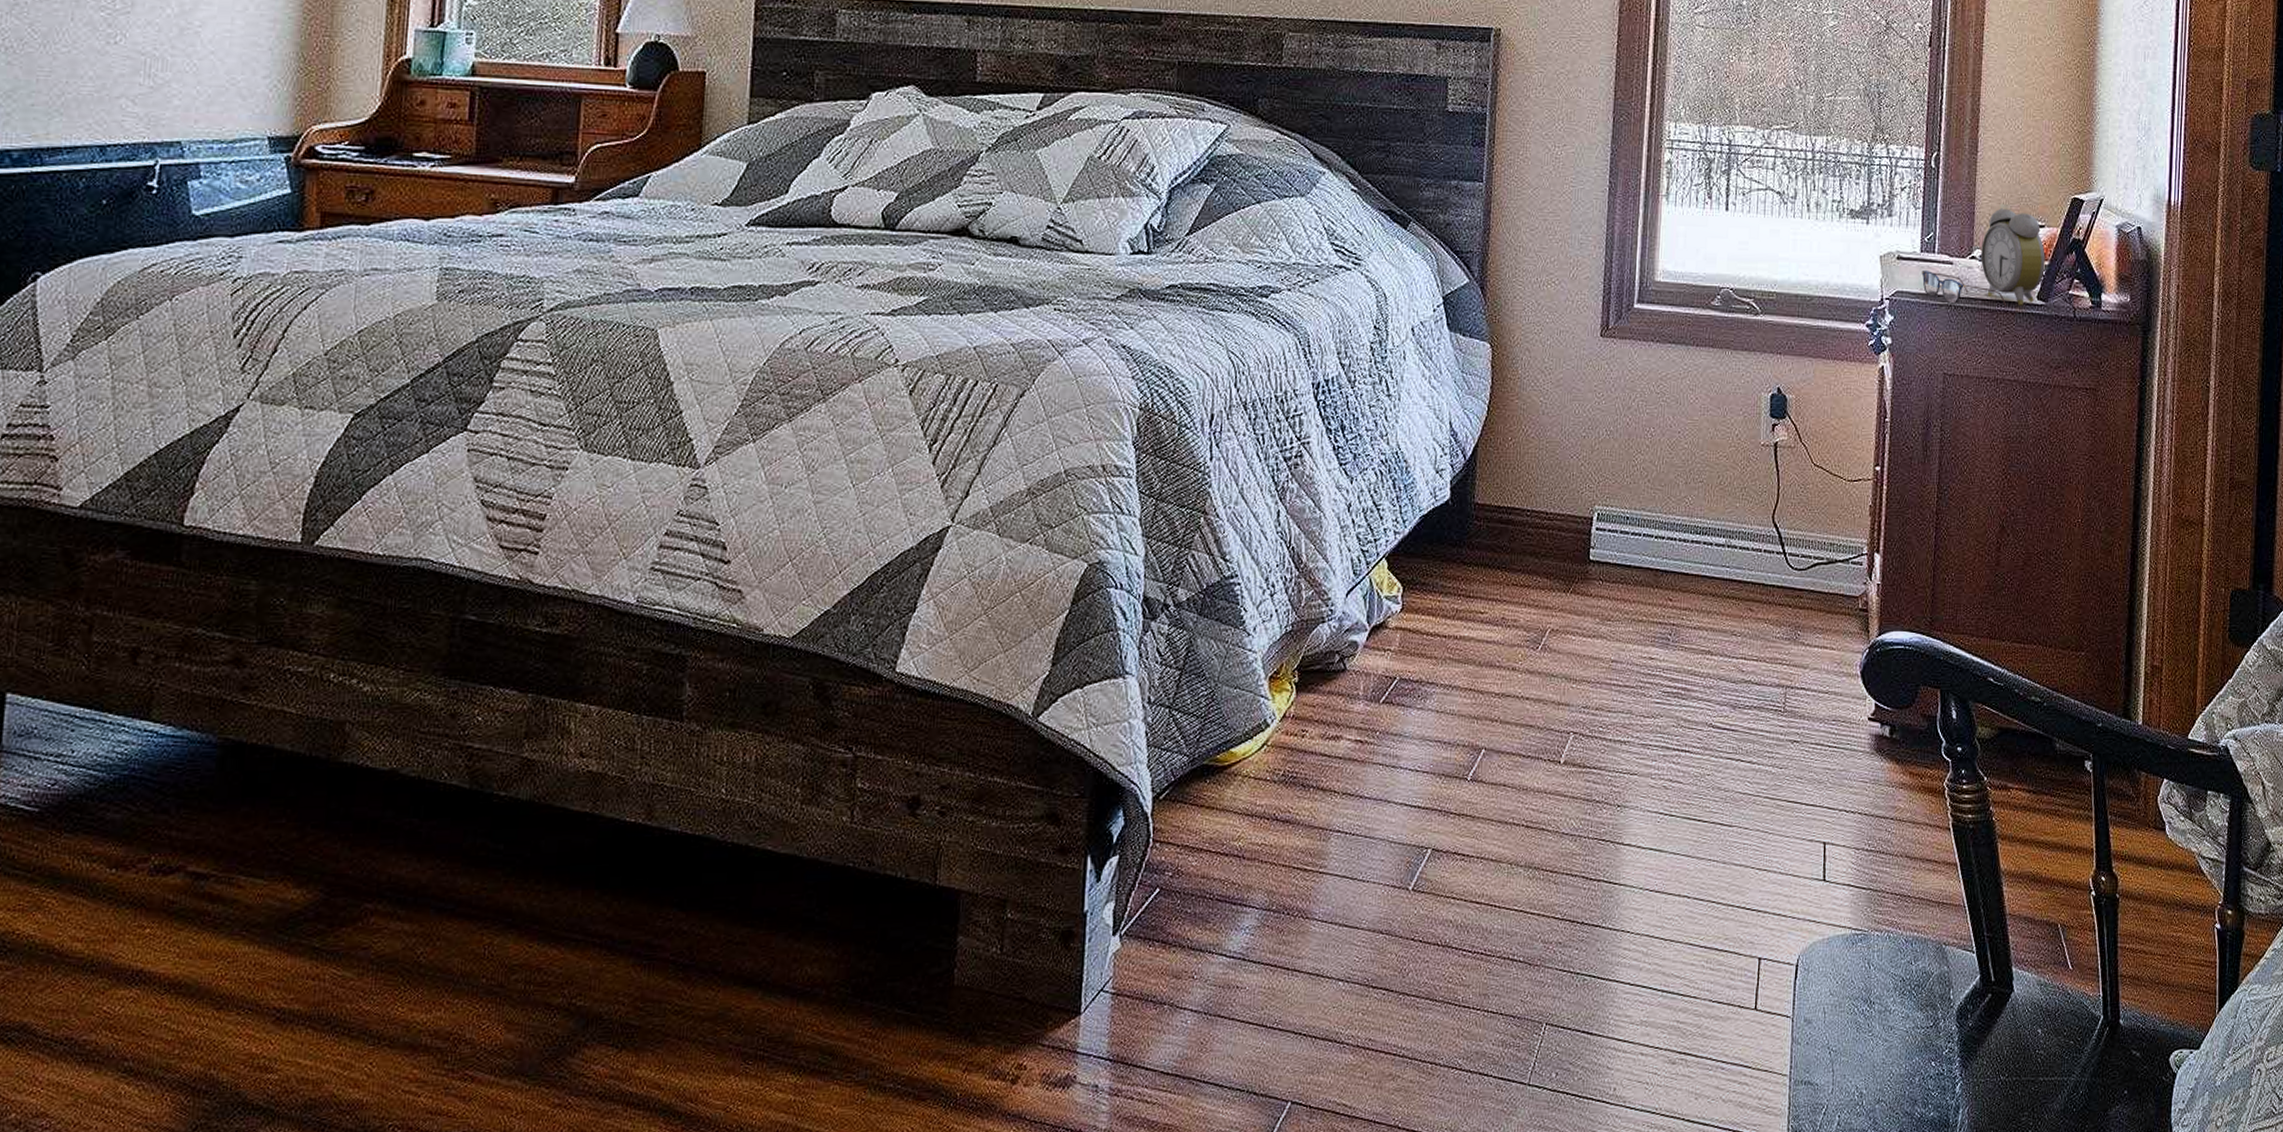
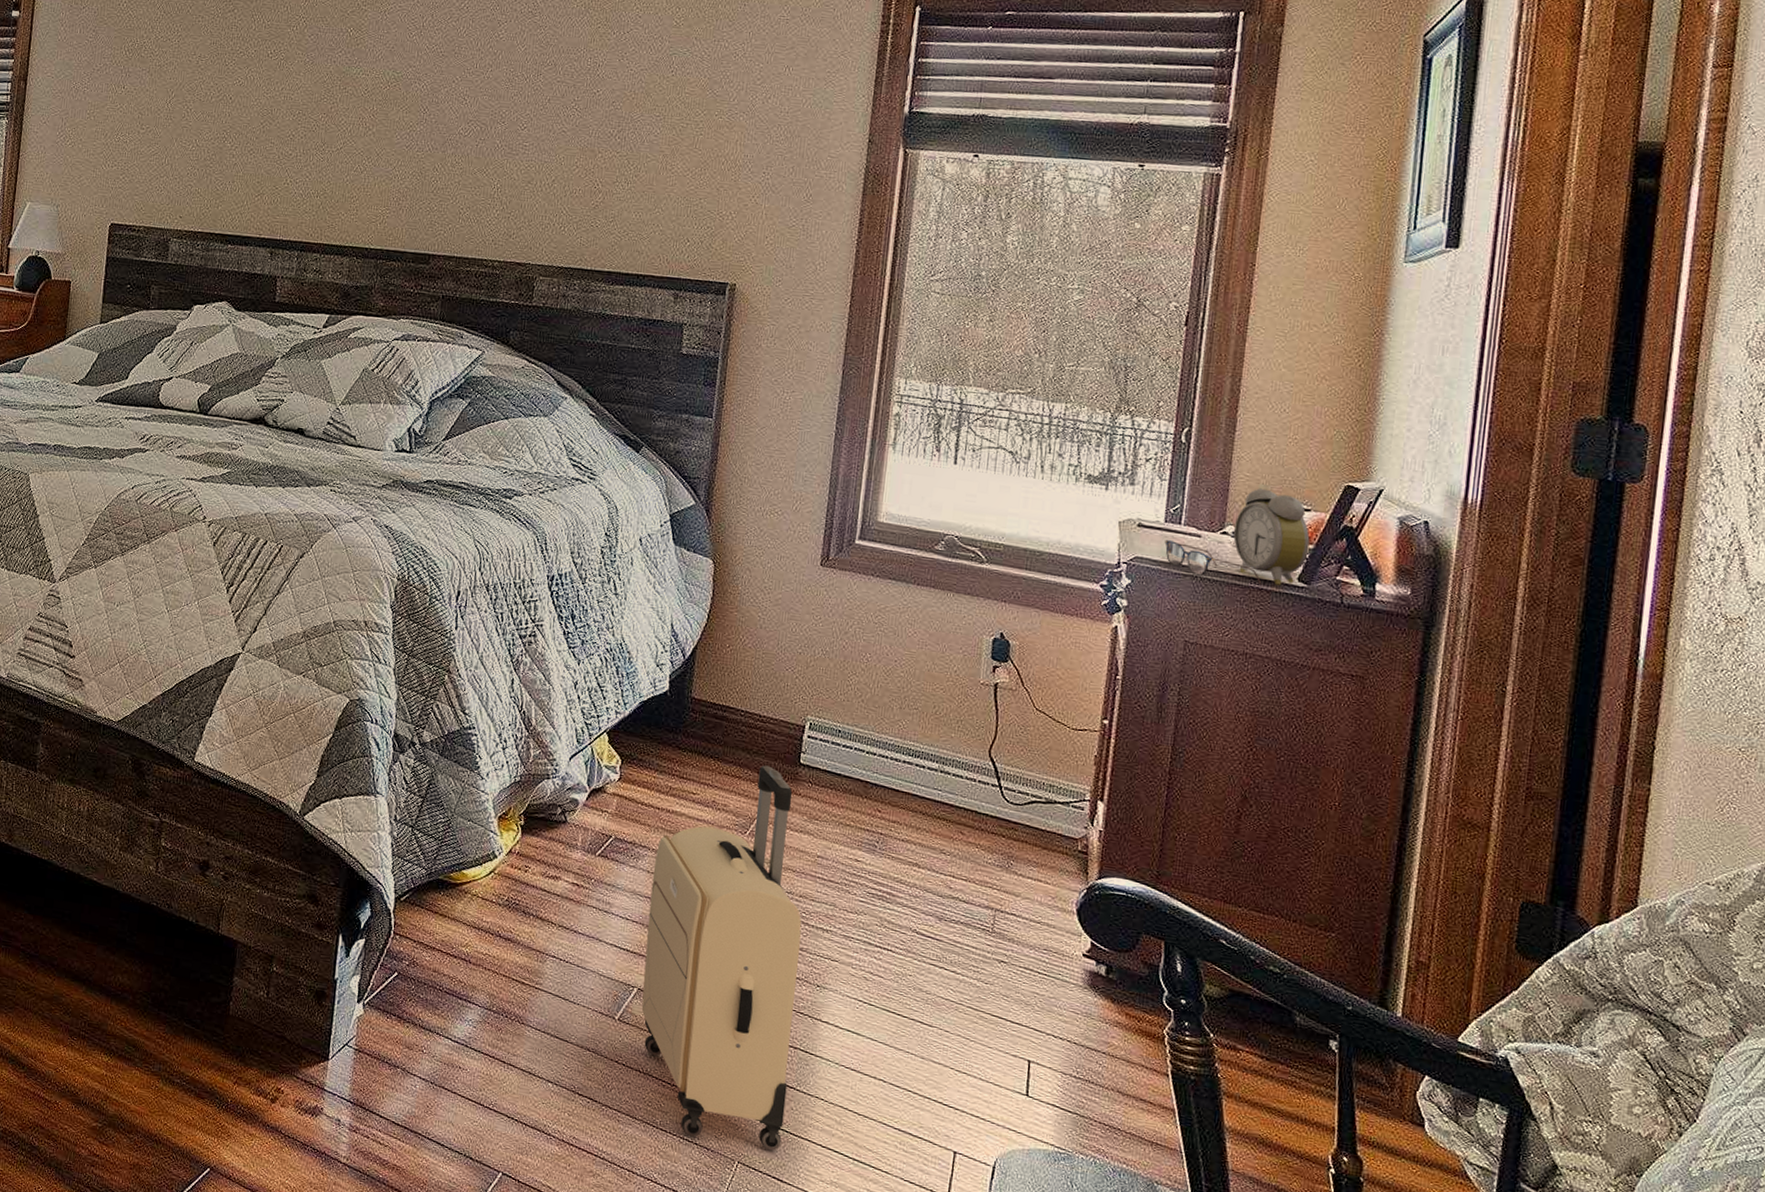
suitcase: none [1436,568,1599,1007] -> present [641,765,802,1151]

